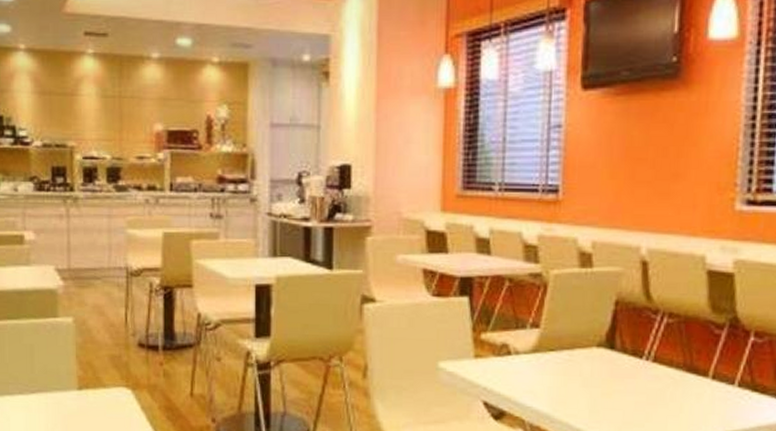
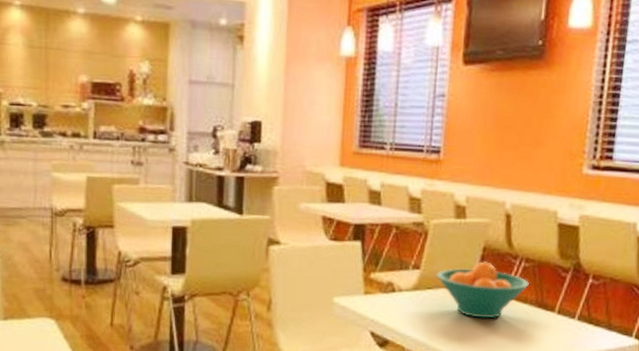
fruit bowl: none [559,317,674,386] -> present [435,261,529,319]

